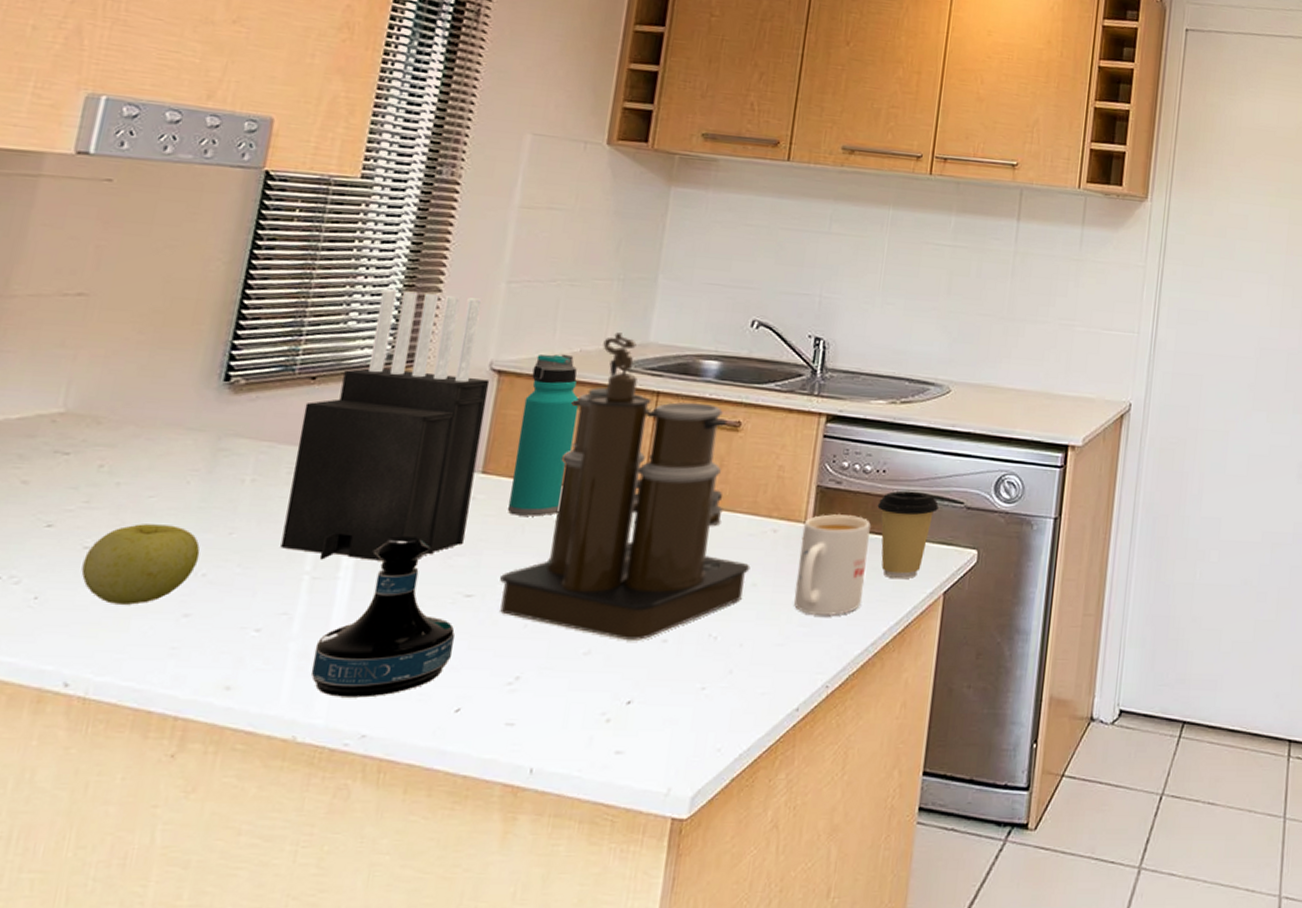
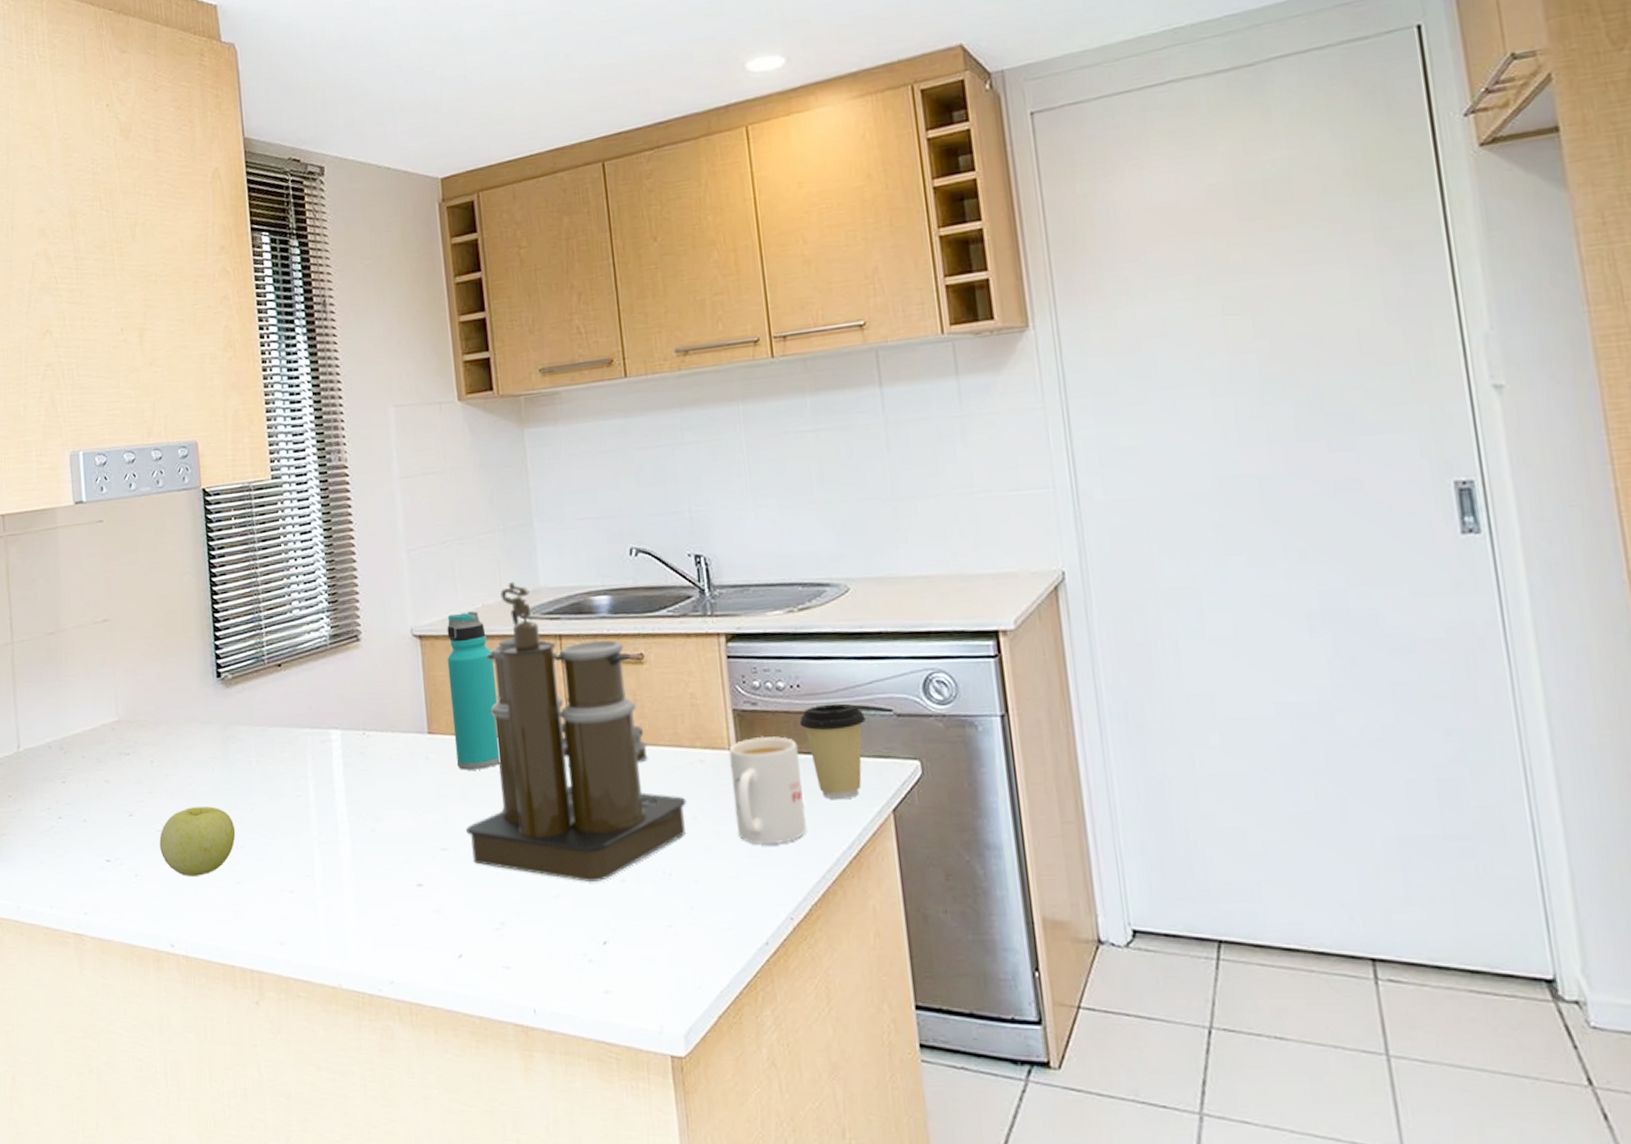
knife block: present [280,289,490,561] -> none [279,571,429,826]
tequila bottle: present [311,536,455,698] -> none [336,799,443,948]

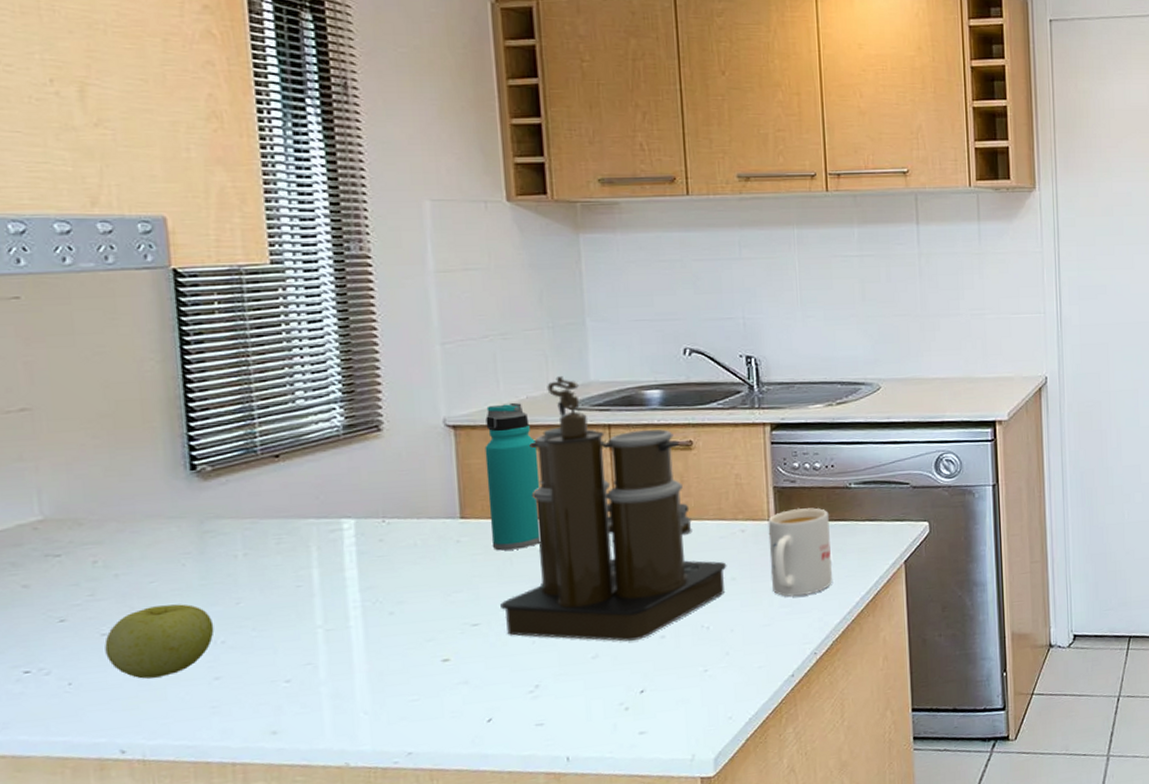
coffee cup: present [799,703,866,800] -> none [832,479,887,557]

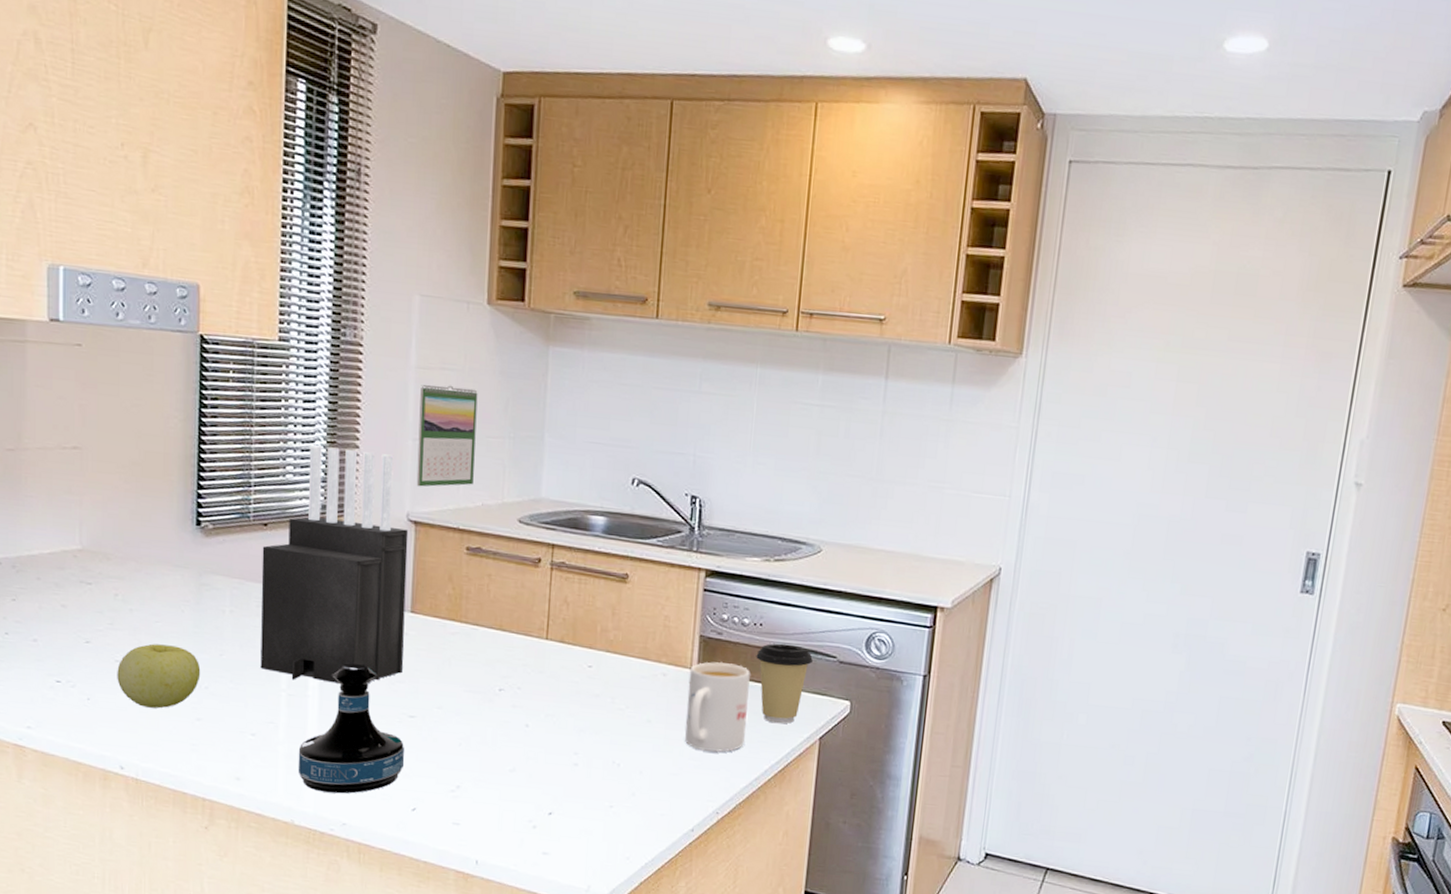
knife block: none [276,363,460,614] -> present [260,445,409,684]
tequila bottle: none [345,582,472,726] -> present [298,663,404,794]
calendar: none [443,284,514,390] -> present [416,384,478,487]
water bottle: present [484,402,540,551] -> none [435,507,486,652]
coffee maker: present [501,376,727,641] -> none [436,488,645,763]
coffee cup: none [832,479,887,557] -> present [756,643,813,724]

